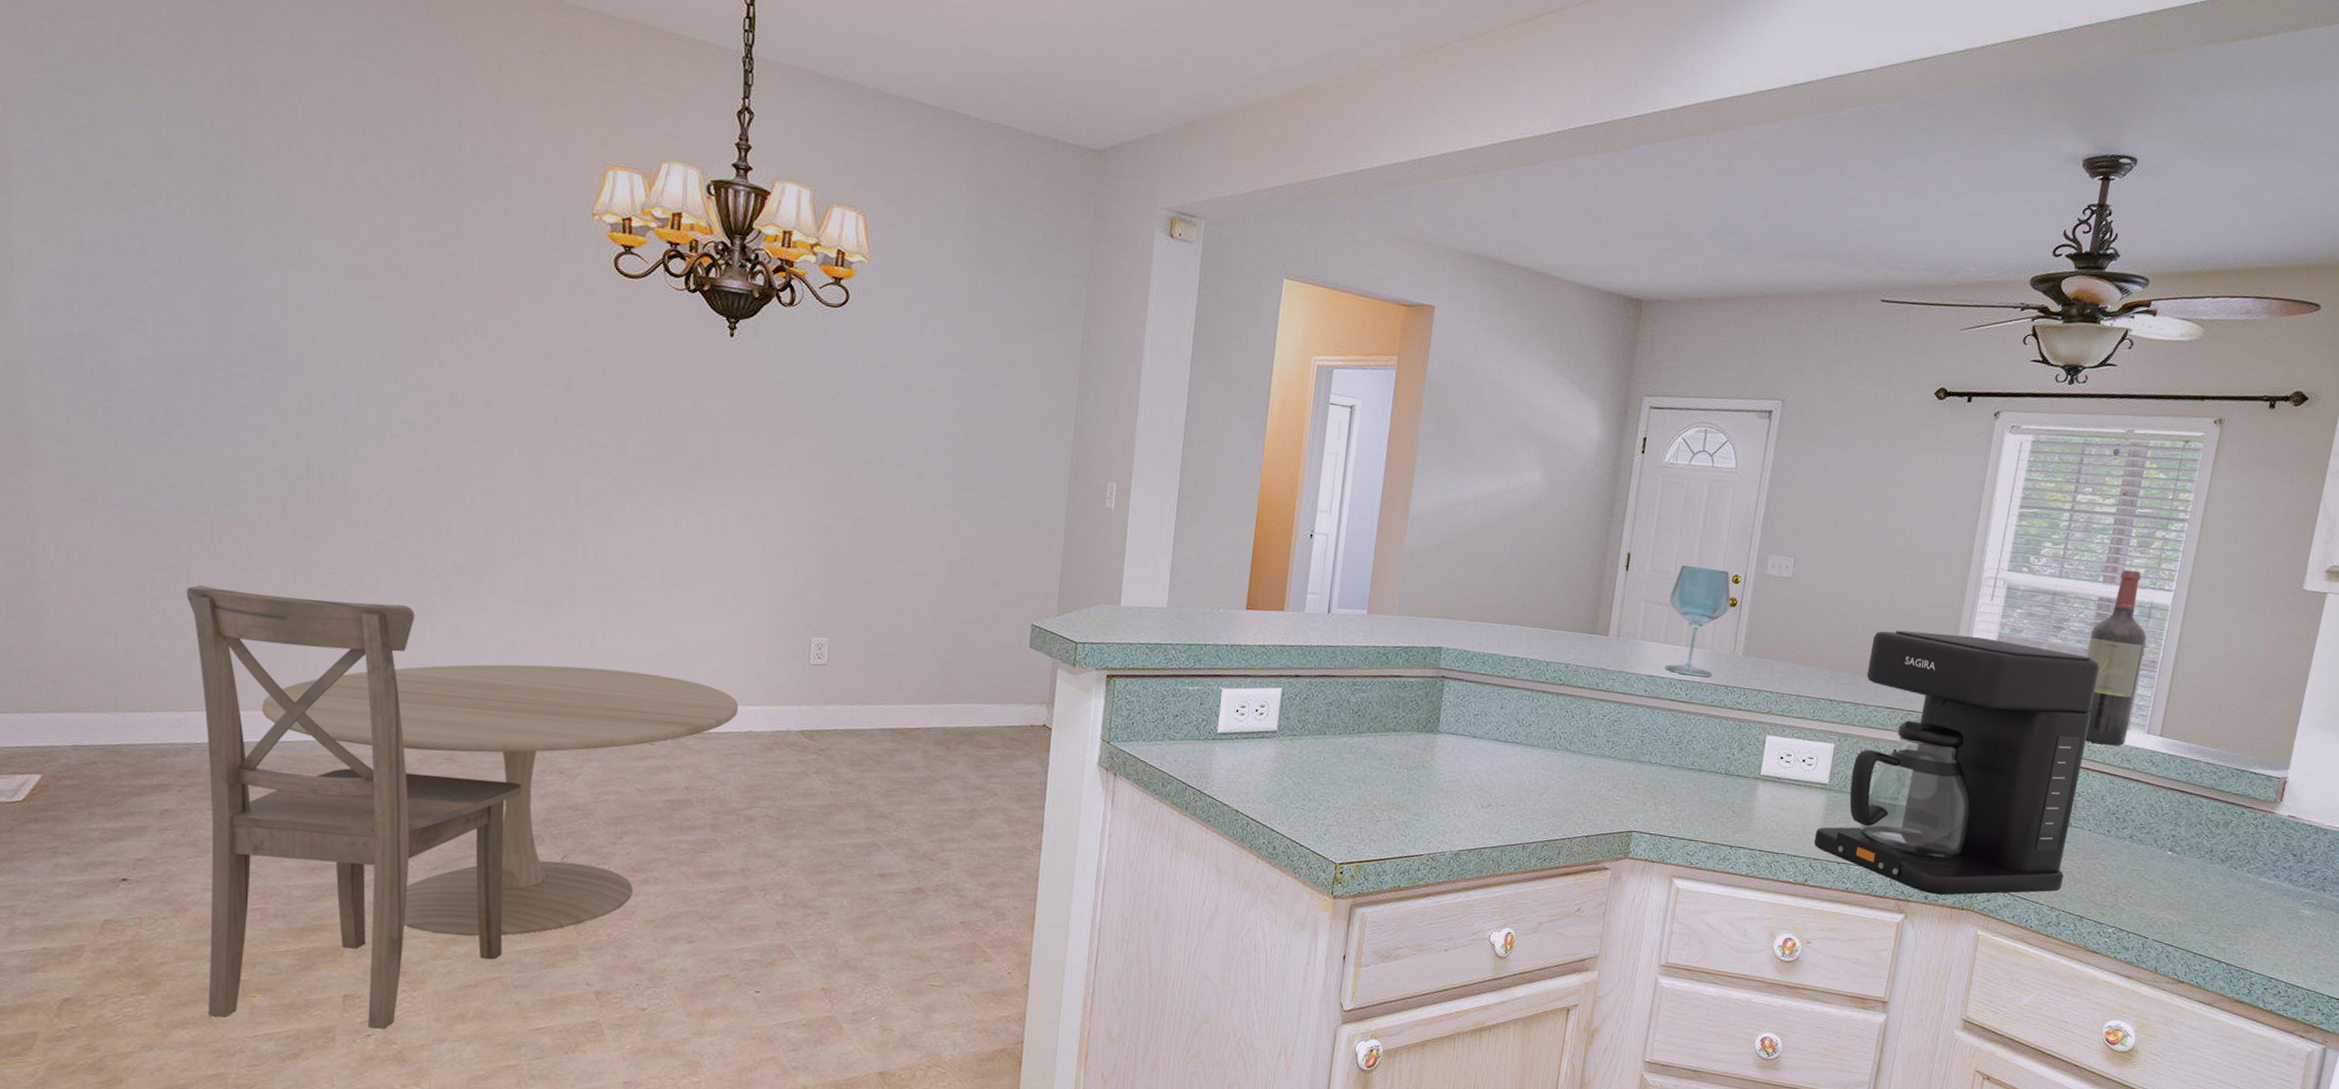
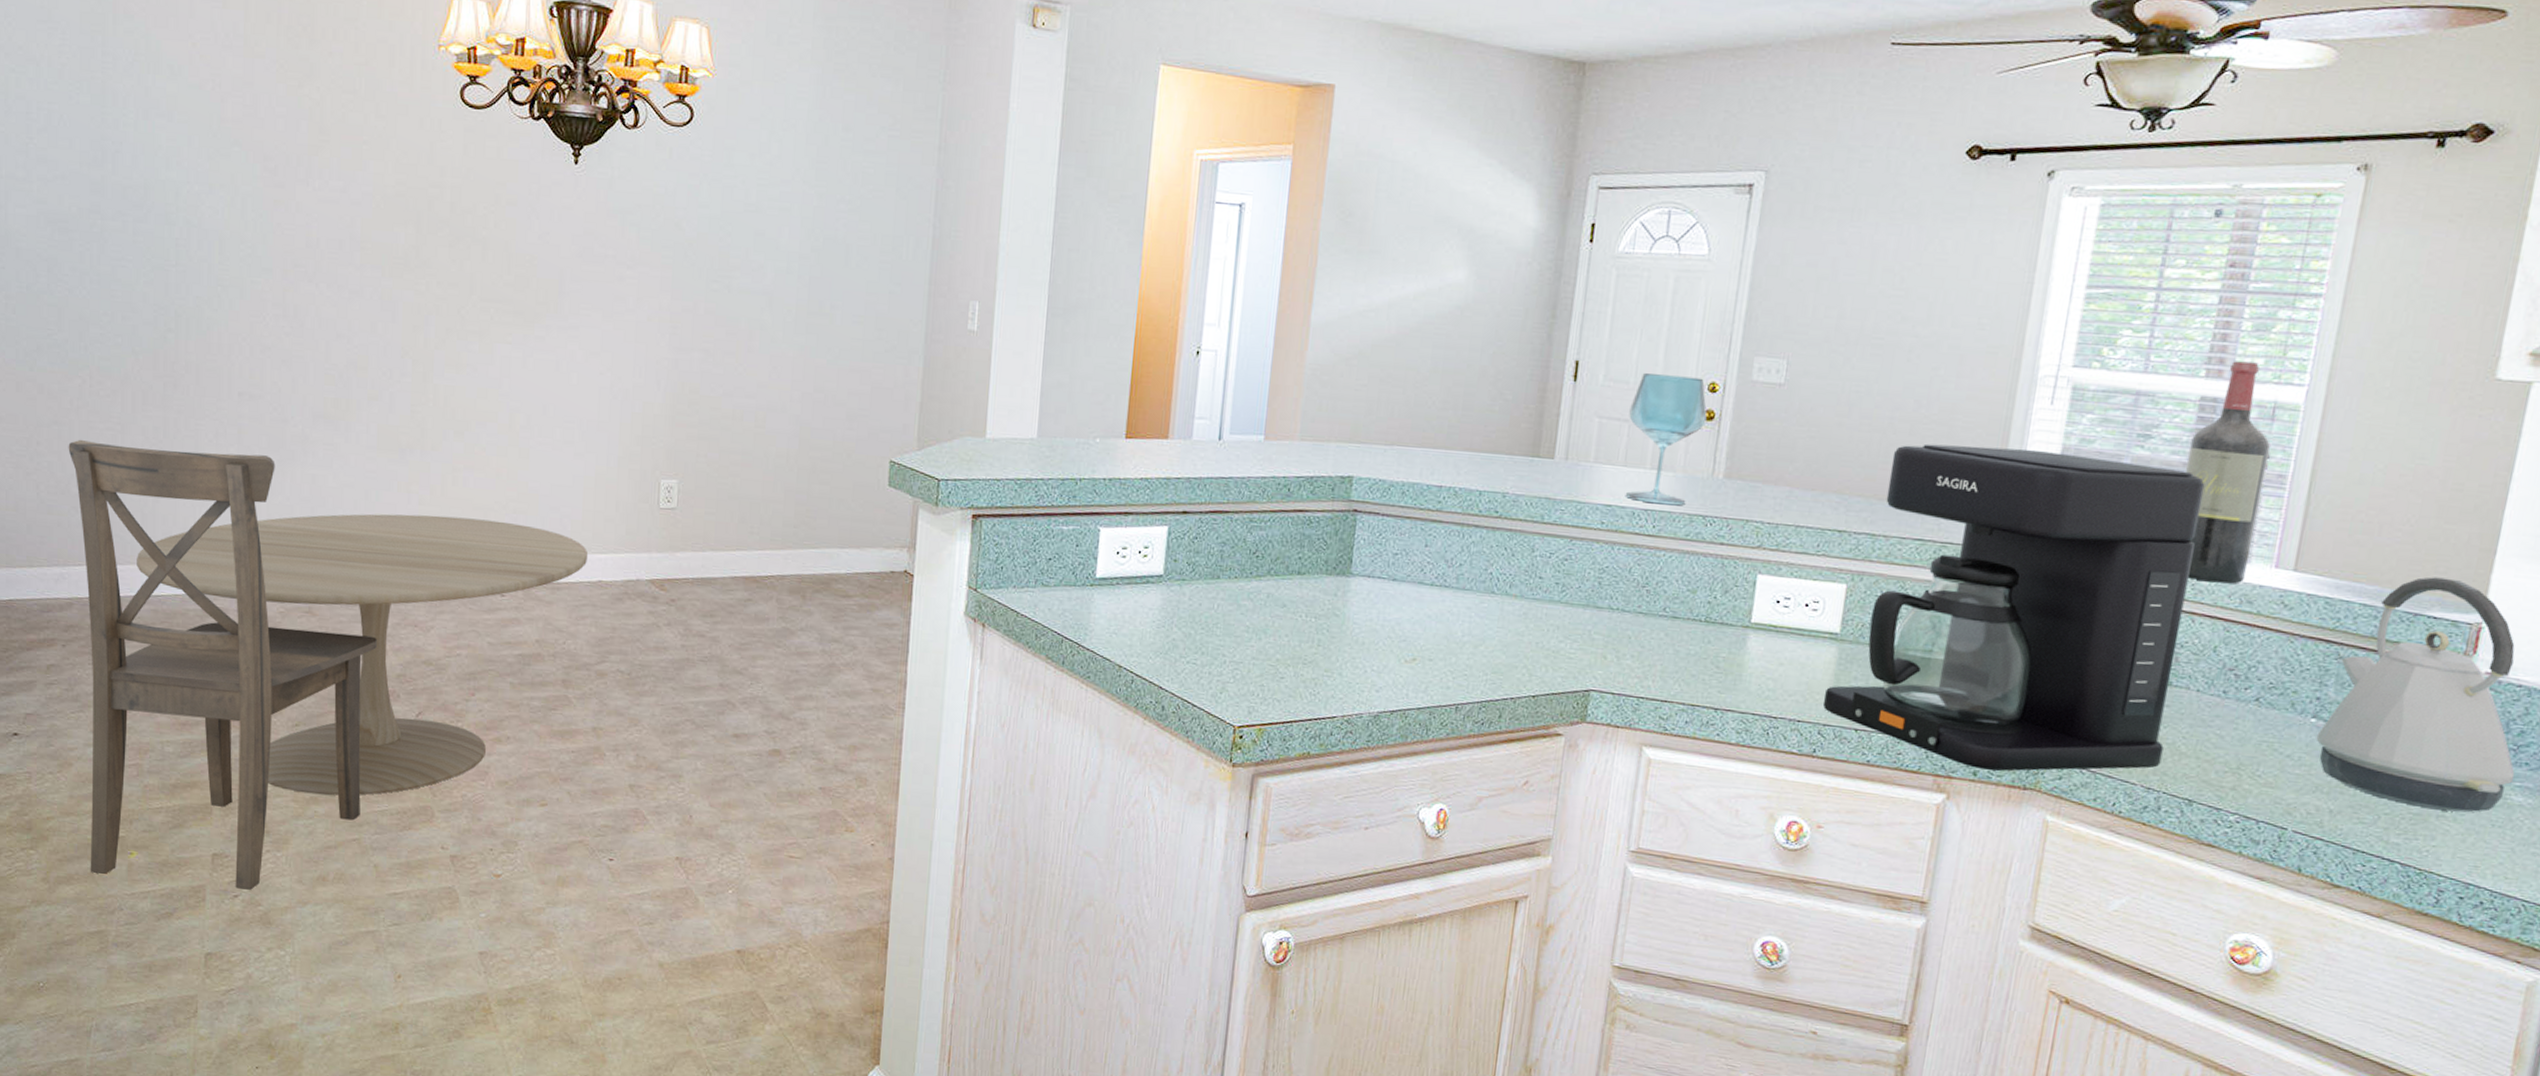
kettle: none [2171,742,2309,923] -> present [2316,577,2515,813]

